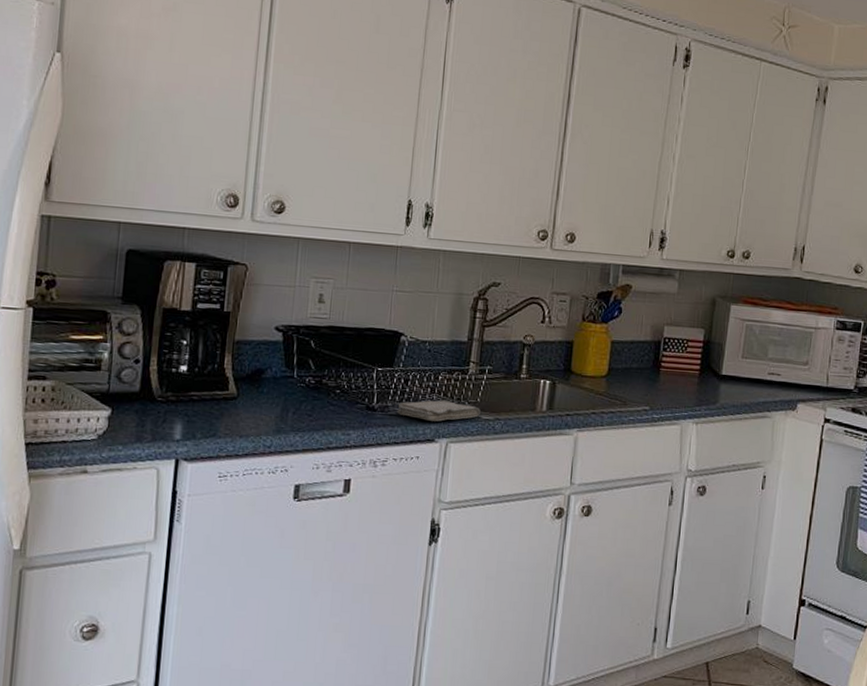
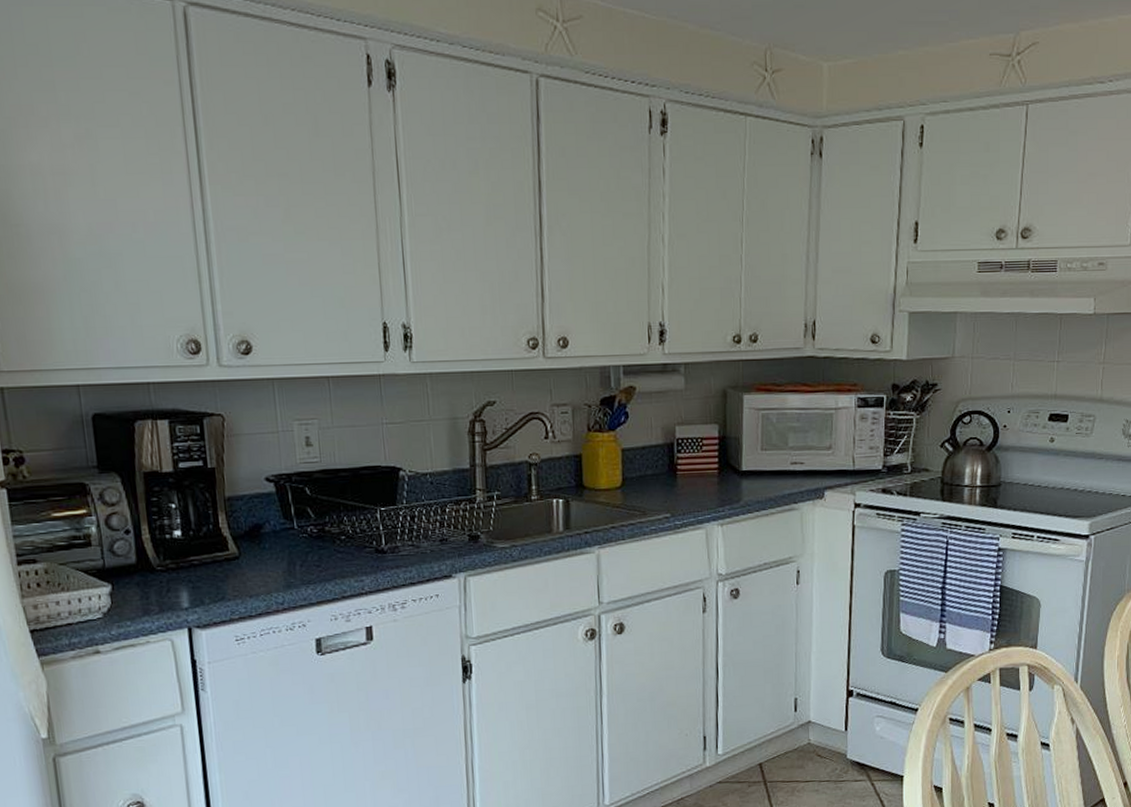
washcloth: present [397,400,481,422] -> none [407,533,495,557]

